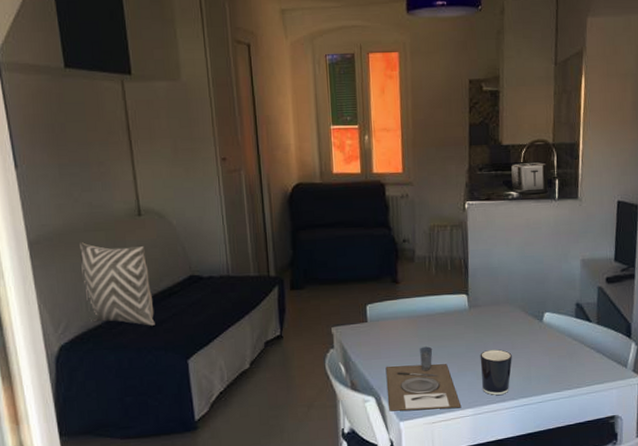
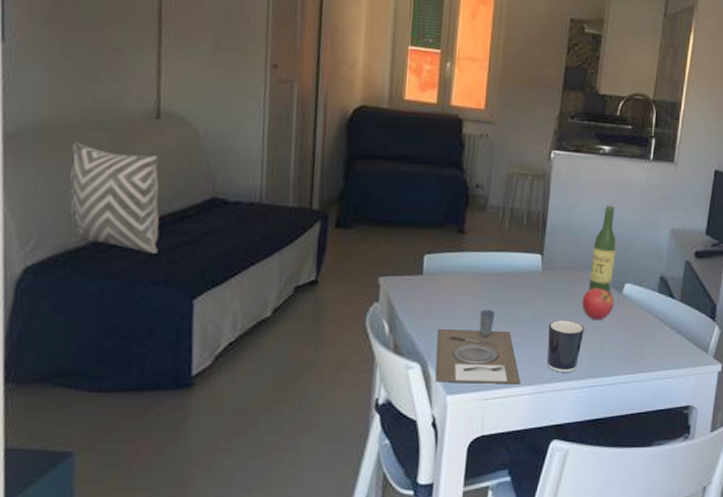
fruit: none [507,319,536,348] -> present [582,288,614,321]
toaster: present [511,162,549,195] -> none [605,116,646,152]
wine bottle: none [511,244,534,323] -> present [588,205,617,294]

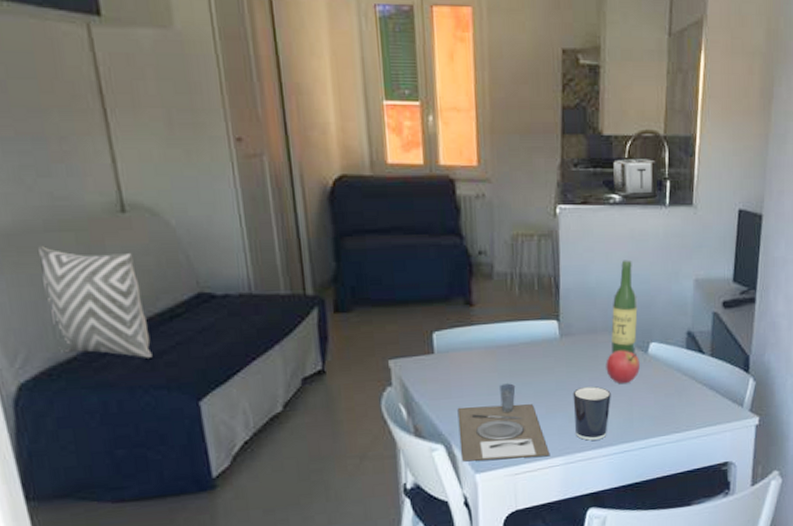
toaster: none [605,116,646,152] -> present [613,159,658,199]

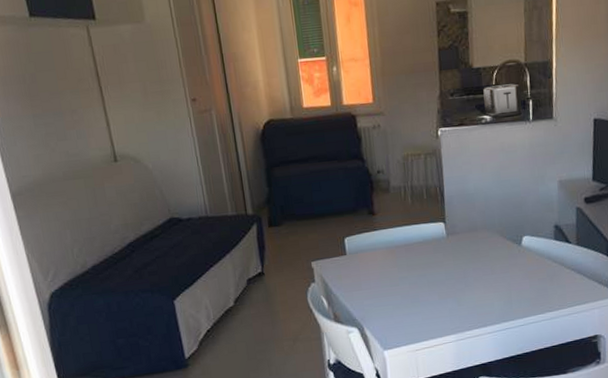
pillow: present [38,246,153,358] -> none [60,191,140,270]
place setting: present [457,383,551,462] -> none [367,276,444,341]
mug: present [572,386,611,441] -> none [460,275,493,321]
fruit: present [606,350,640,384] -> none [486,244,515,272]
wine bottle: present [611,260,638,355] -> none [489,168,511,247]

